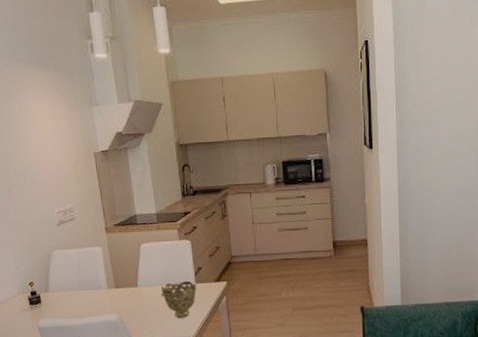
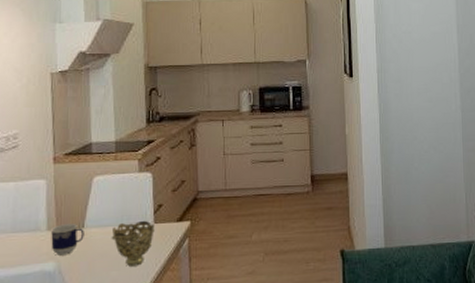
cup: none [110,283,138,309] -> present [50,224,84,256]

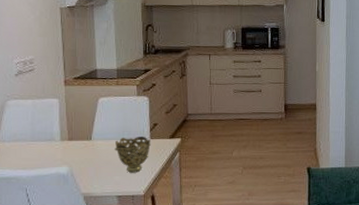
cup: present [50,224,84,256] -> none [63,136,92,161]

